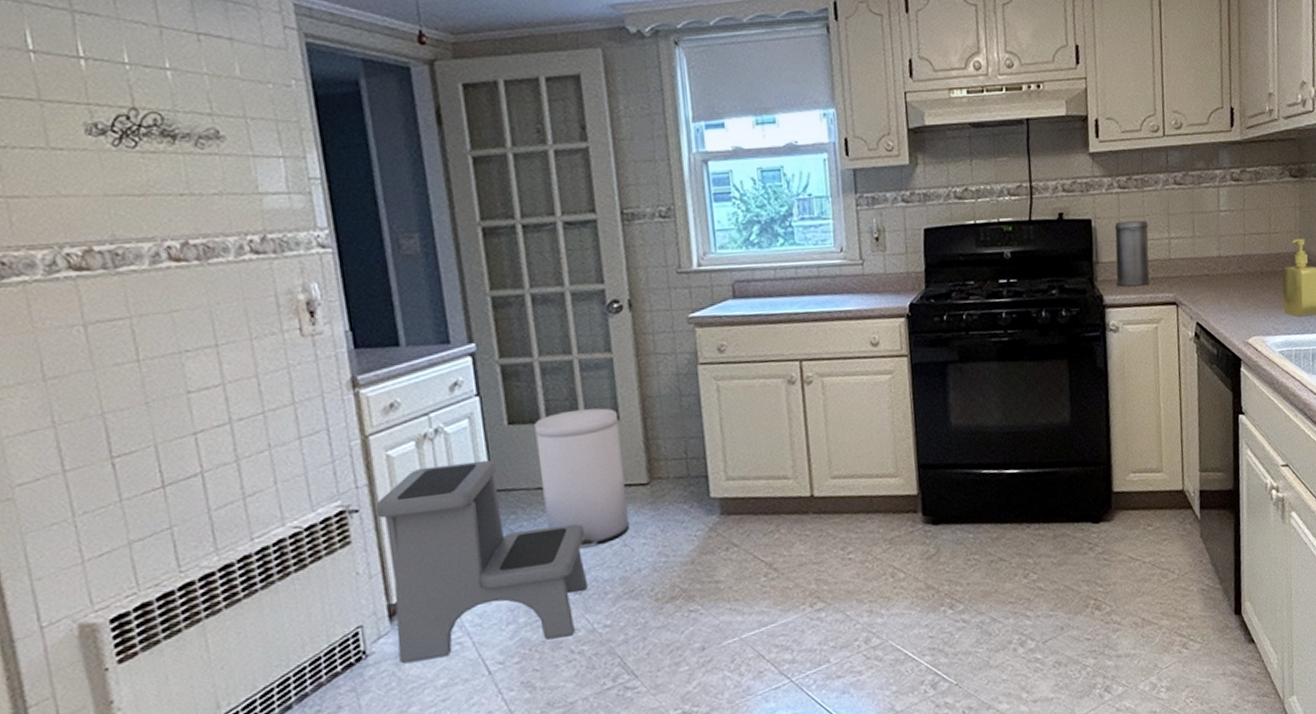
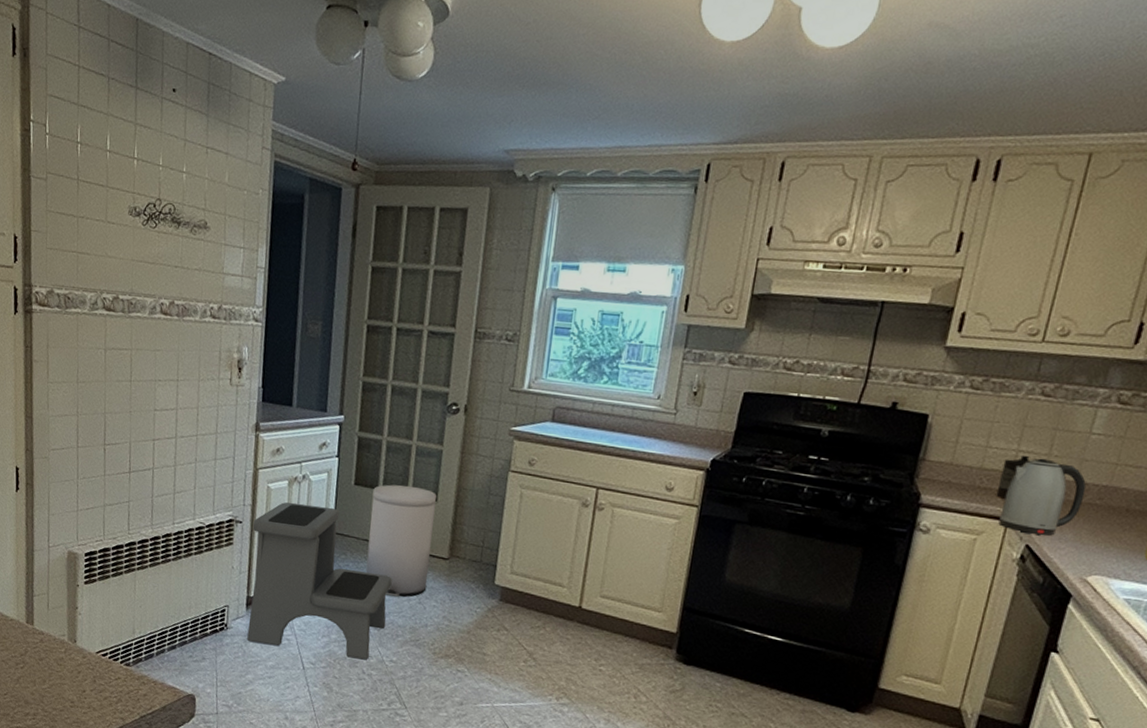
canister: present [1114,220,1150,287] -> none [940,422,996,494]
canister: none [1161,241,1180,285] -> present [996,455,1030,499]
kettle: none [1169,241,1229,313] -> present [998,458,1087,537]

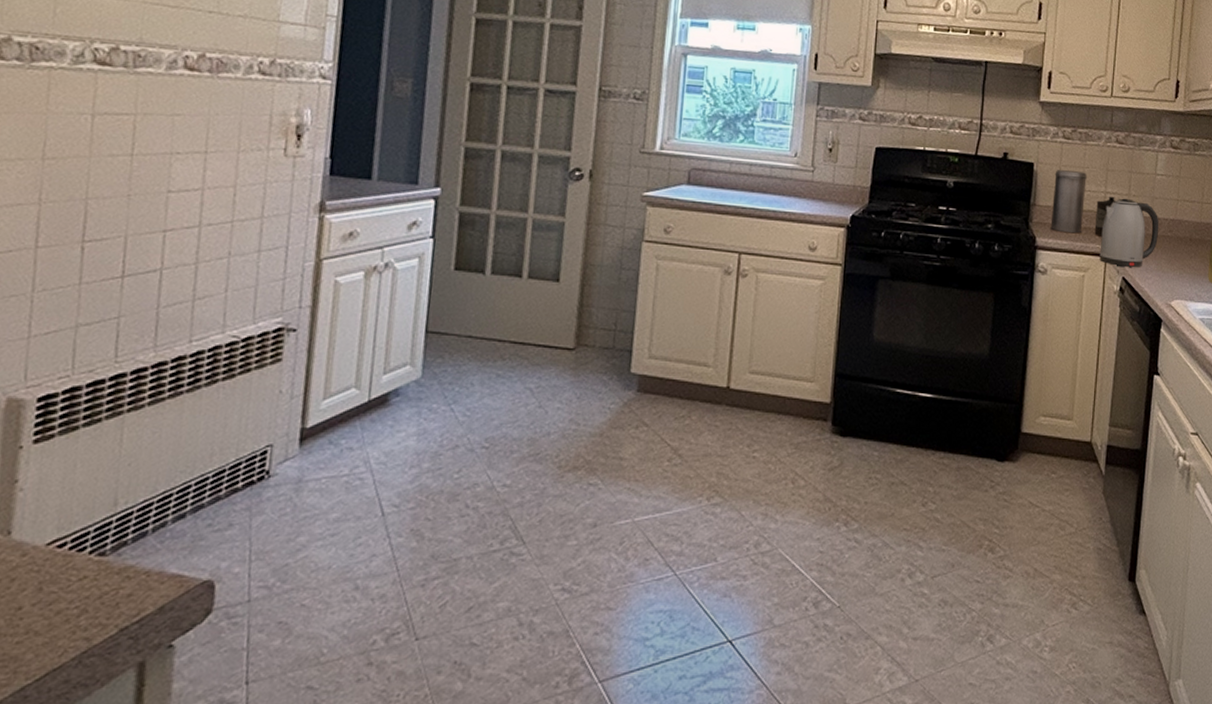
step stool: present [247,502,392,660] -> none [299,298,505,491]
pedal bin: present [365,484,437,598] -> none [469,265,559,404]
canister: none [940,422,996,494] -> present [1050,169,1087,234]

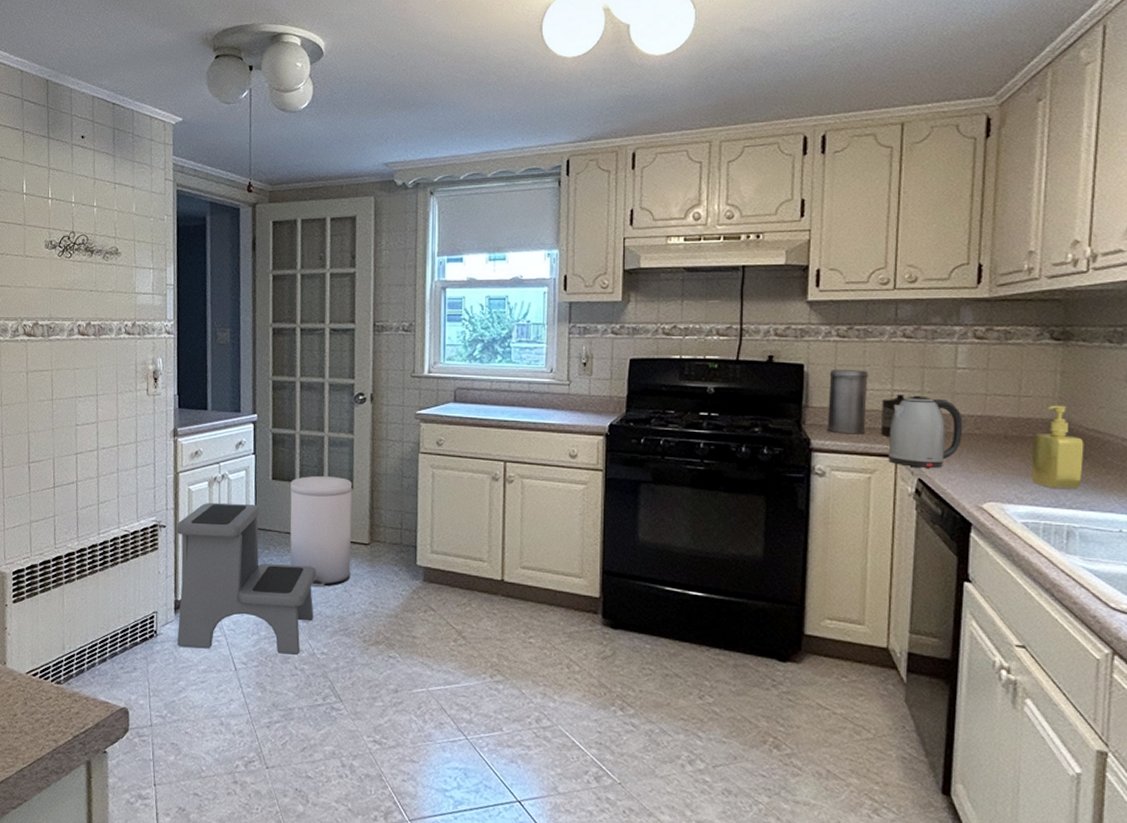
step stool: none [299,298,505,491] -> present [176,502,316,655]
pedal bin: none [469,265,559,404] -> present [290,475,353,588]

